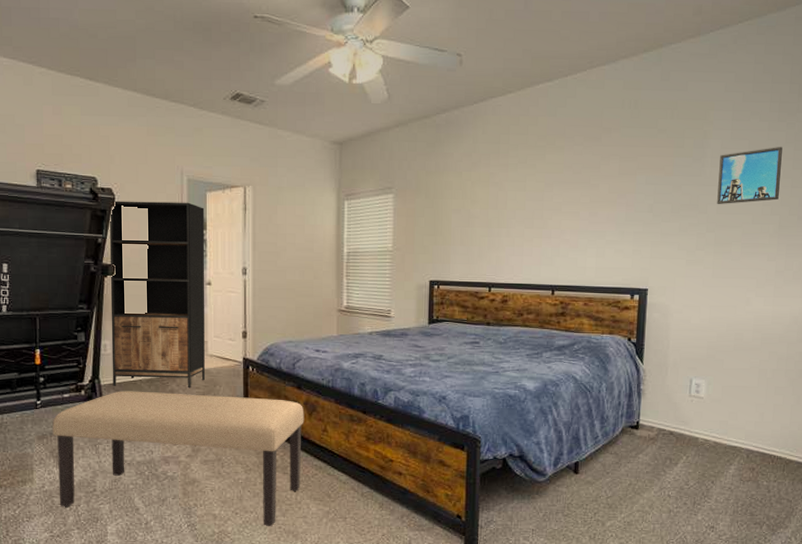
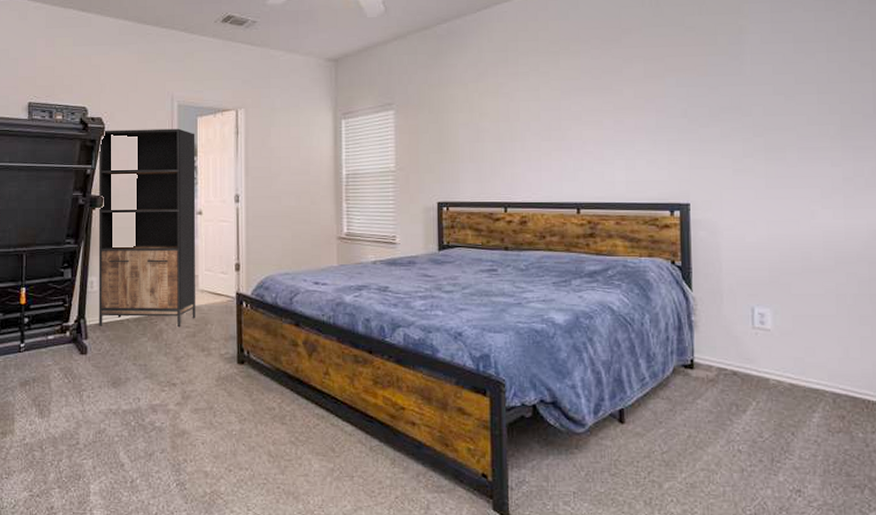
bench: present [52,391,305,527] -> none [36,331,304,487]
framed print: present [717,147,782,204] -> none [761,38,836,105]

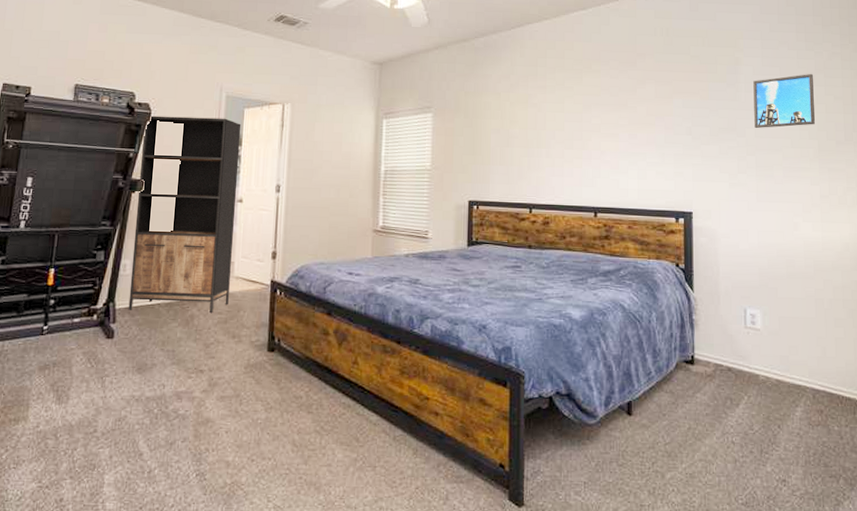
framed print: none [761,38,836,105] -> present [753,74,815,128]

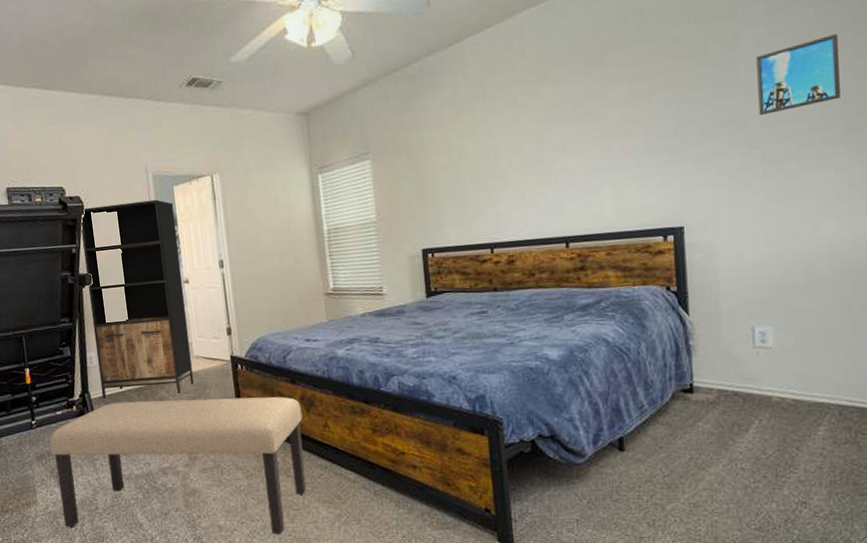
bench: none [54,315,334,477] -> present [49,396,307,535]

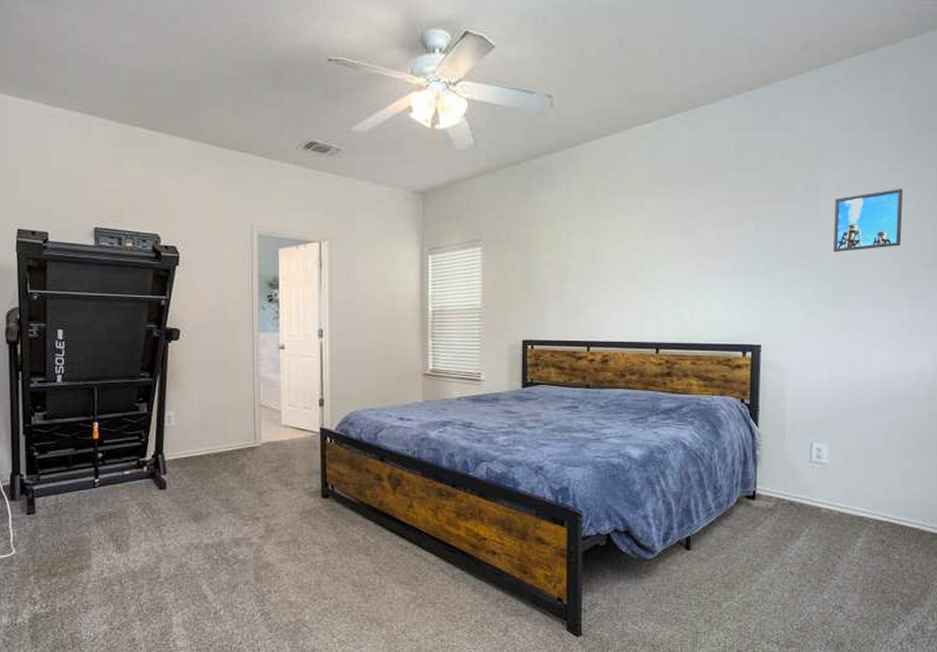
bench: present [49,396,307,535] -> none [112,466,388,615]
bookshelf: present [79,199,194,399] -> none [173,259,279,461]

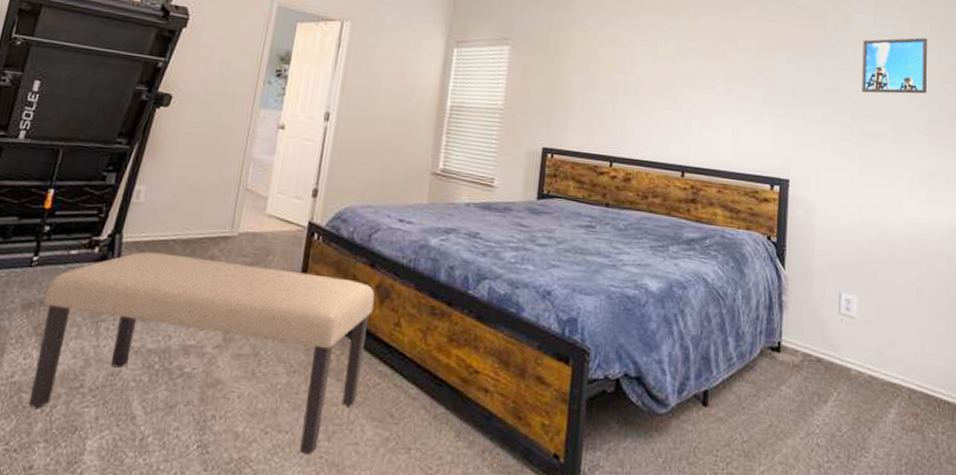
bench: none [112,466,388,615] -> present [29,251,375,456]

